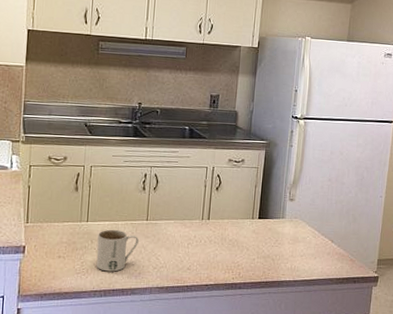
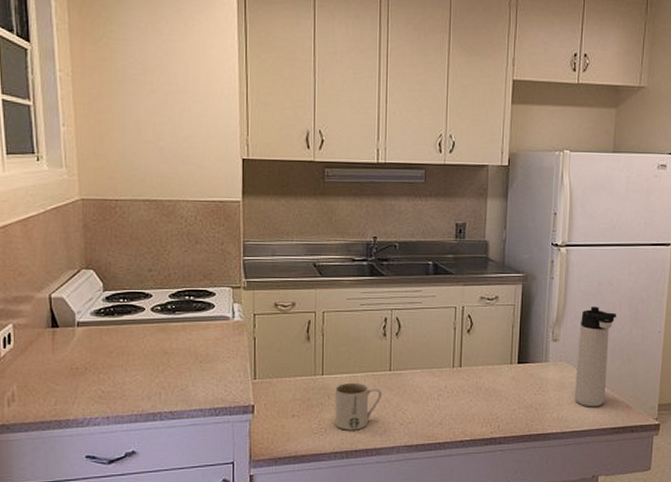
thermos bottle: none [306,172,346,260] -> present [575,307,617,407]

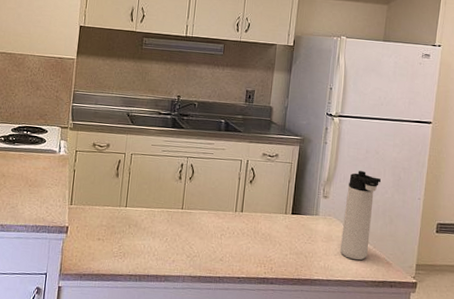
mug: present [335,382,383,430] -> none [132,215,174,258]

